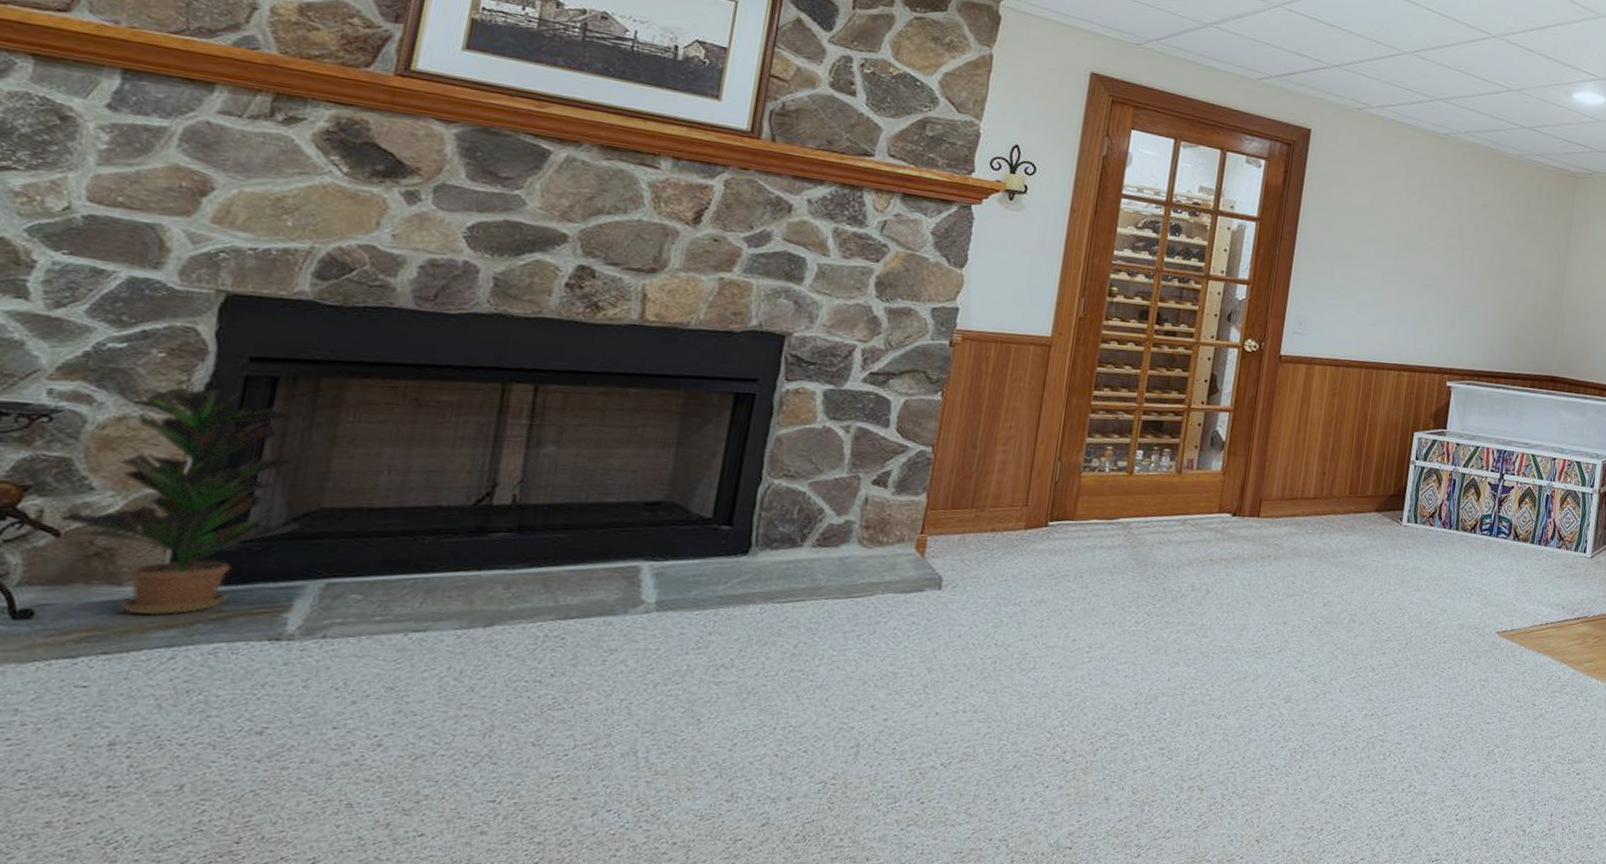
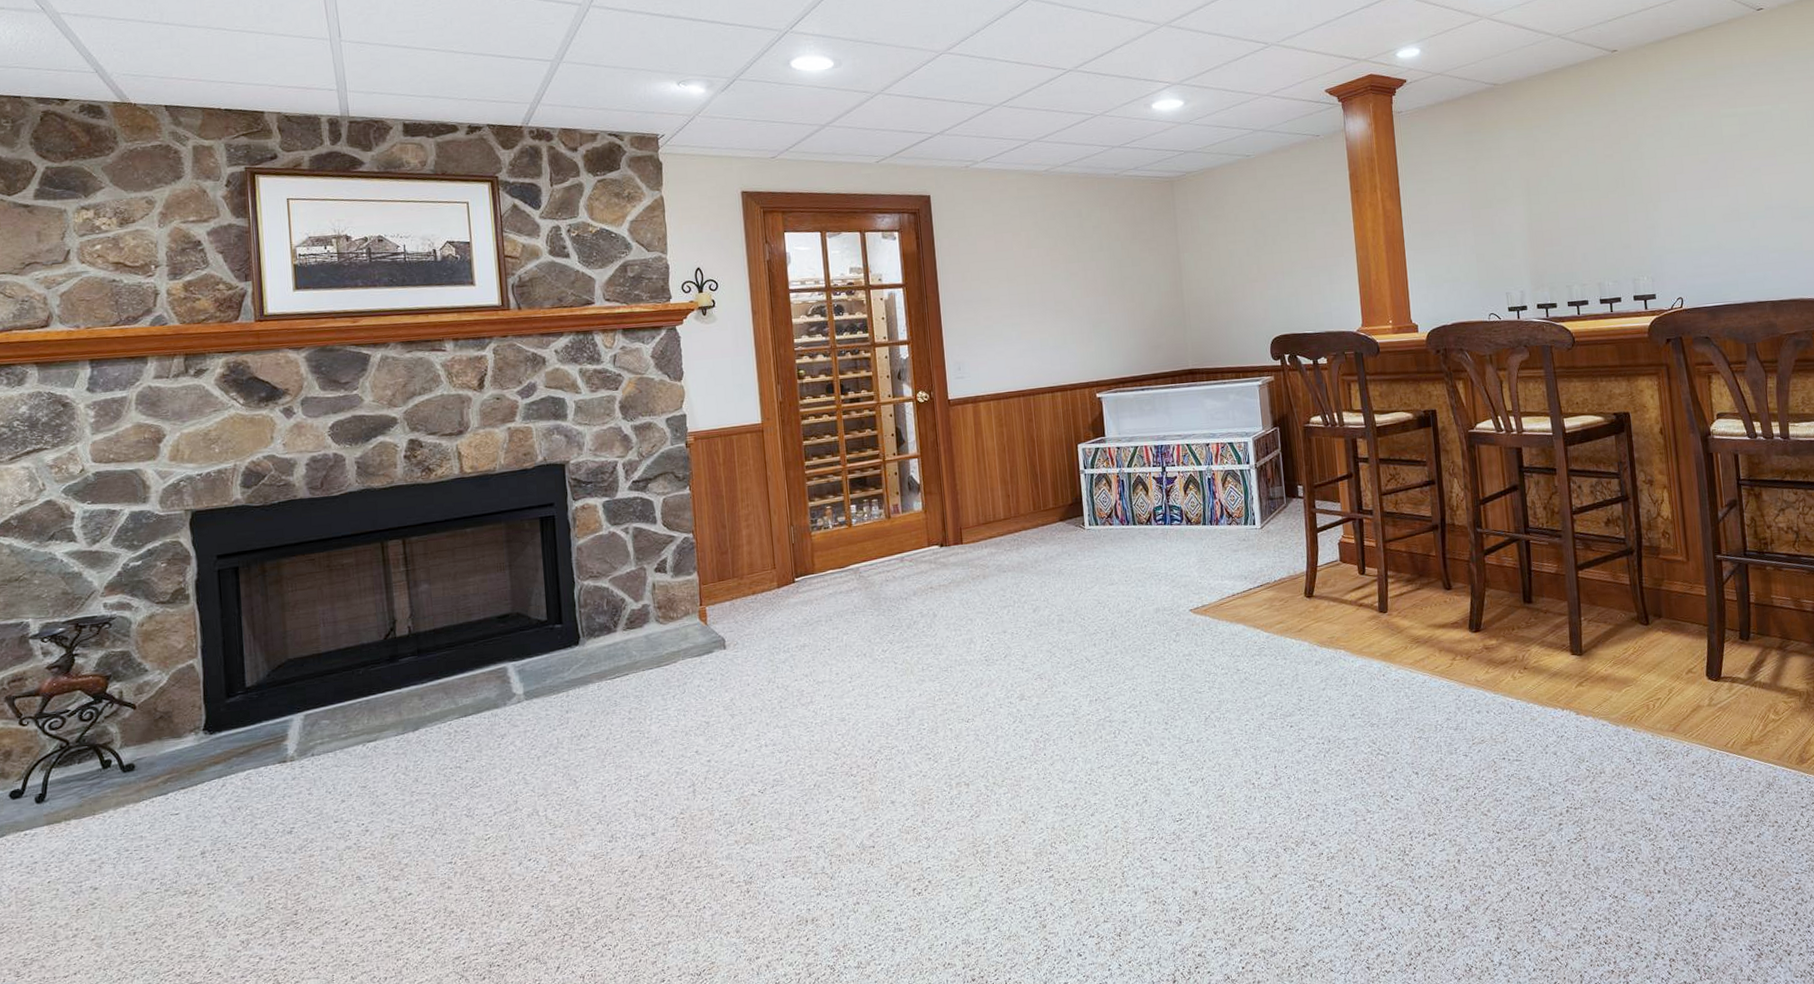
potted plant: present [60,388,300,616] -> none [133,581,278,757]

